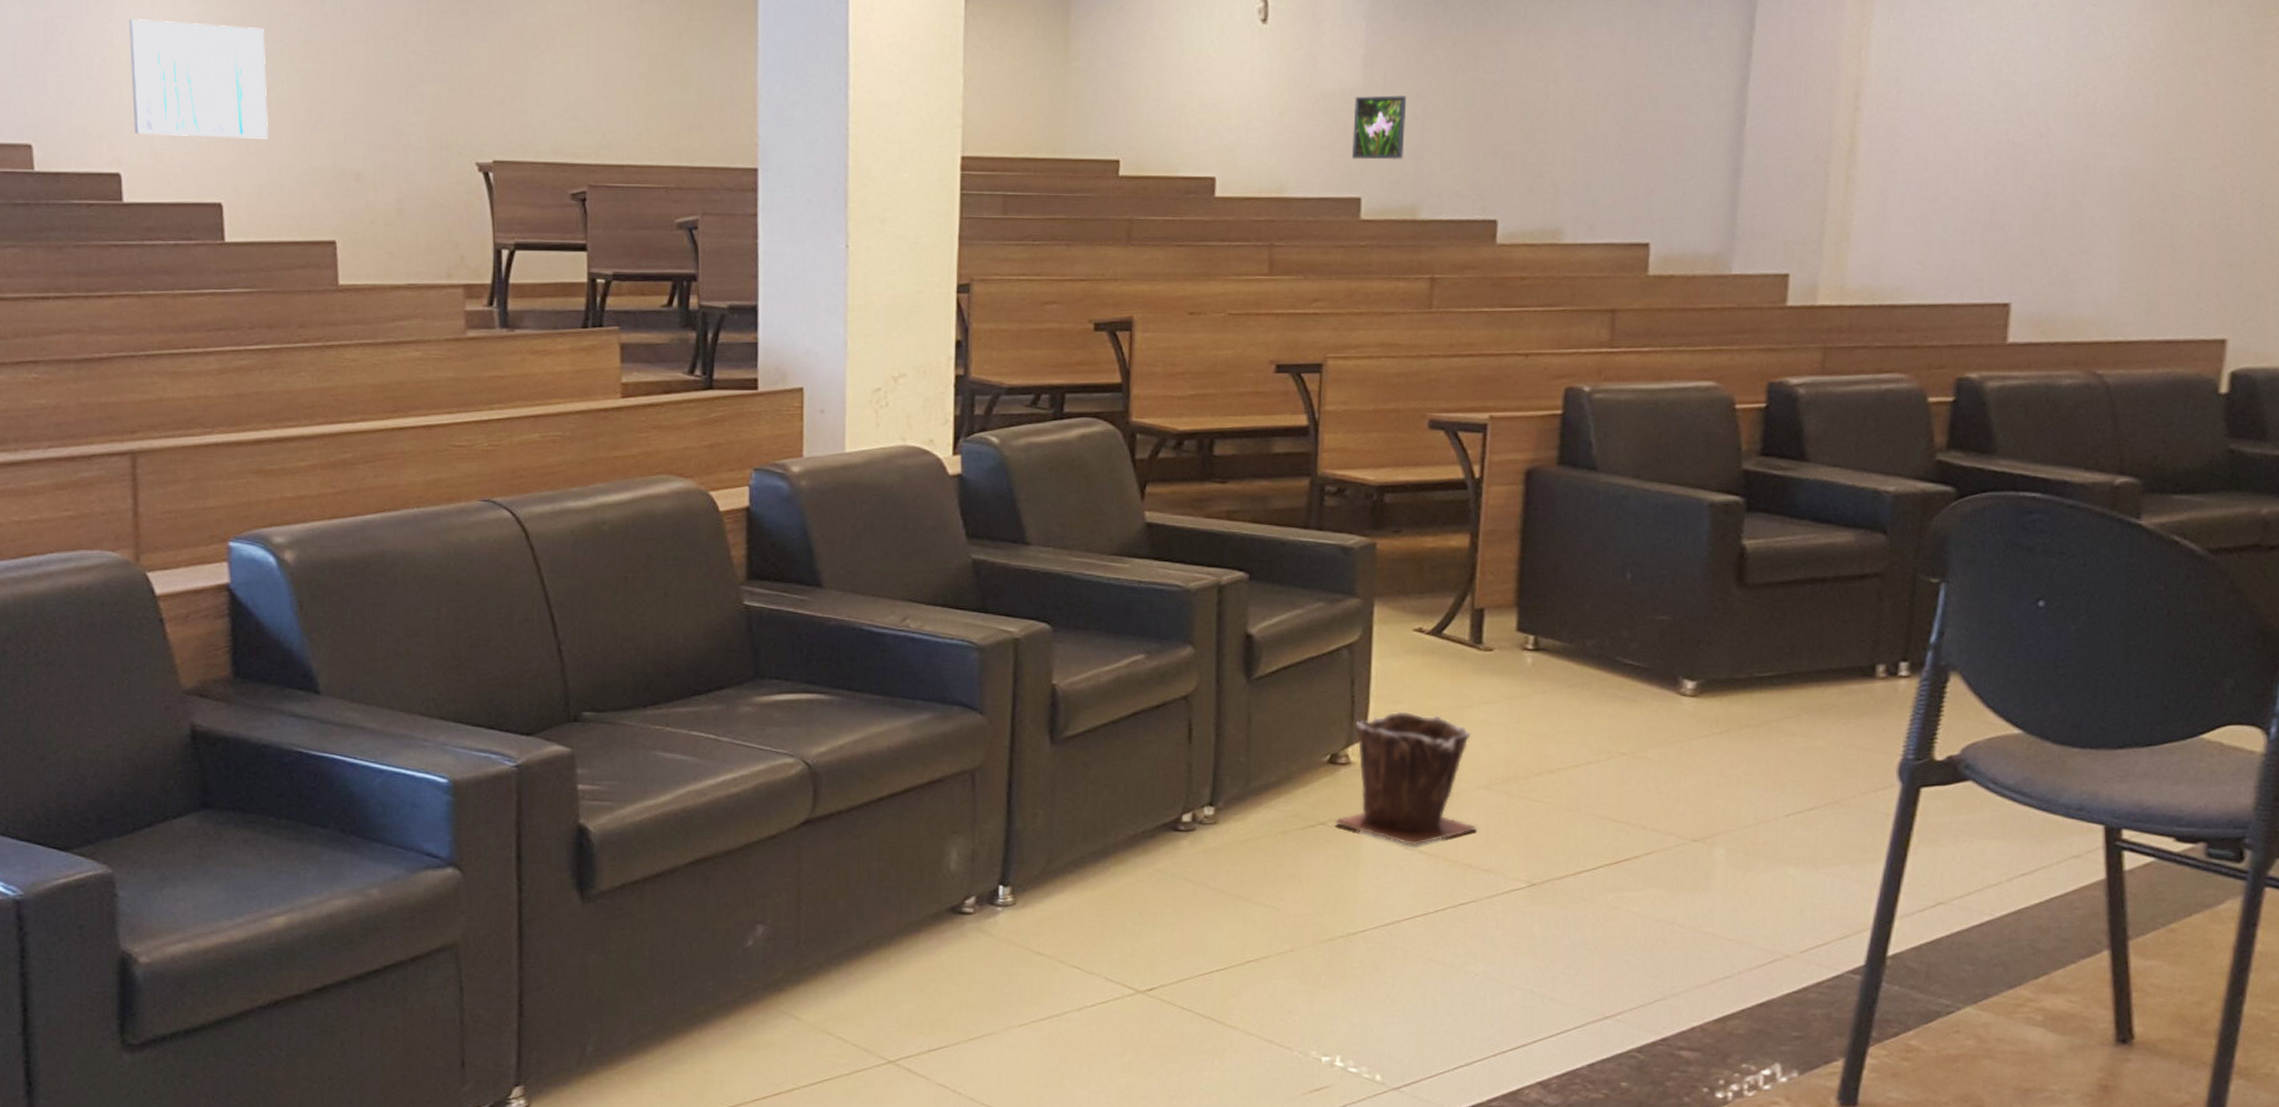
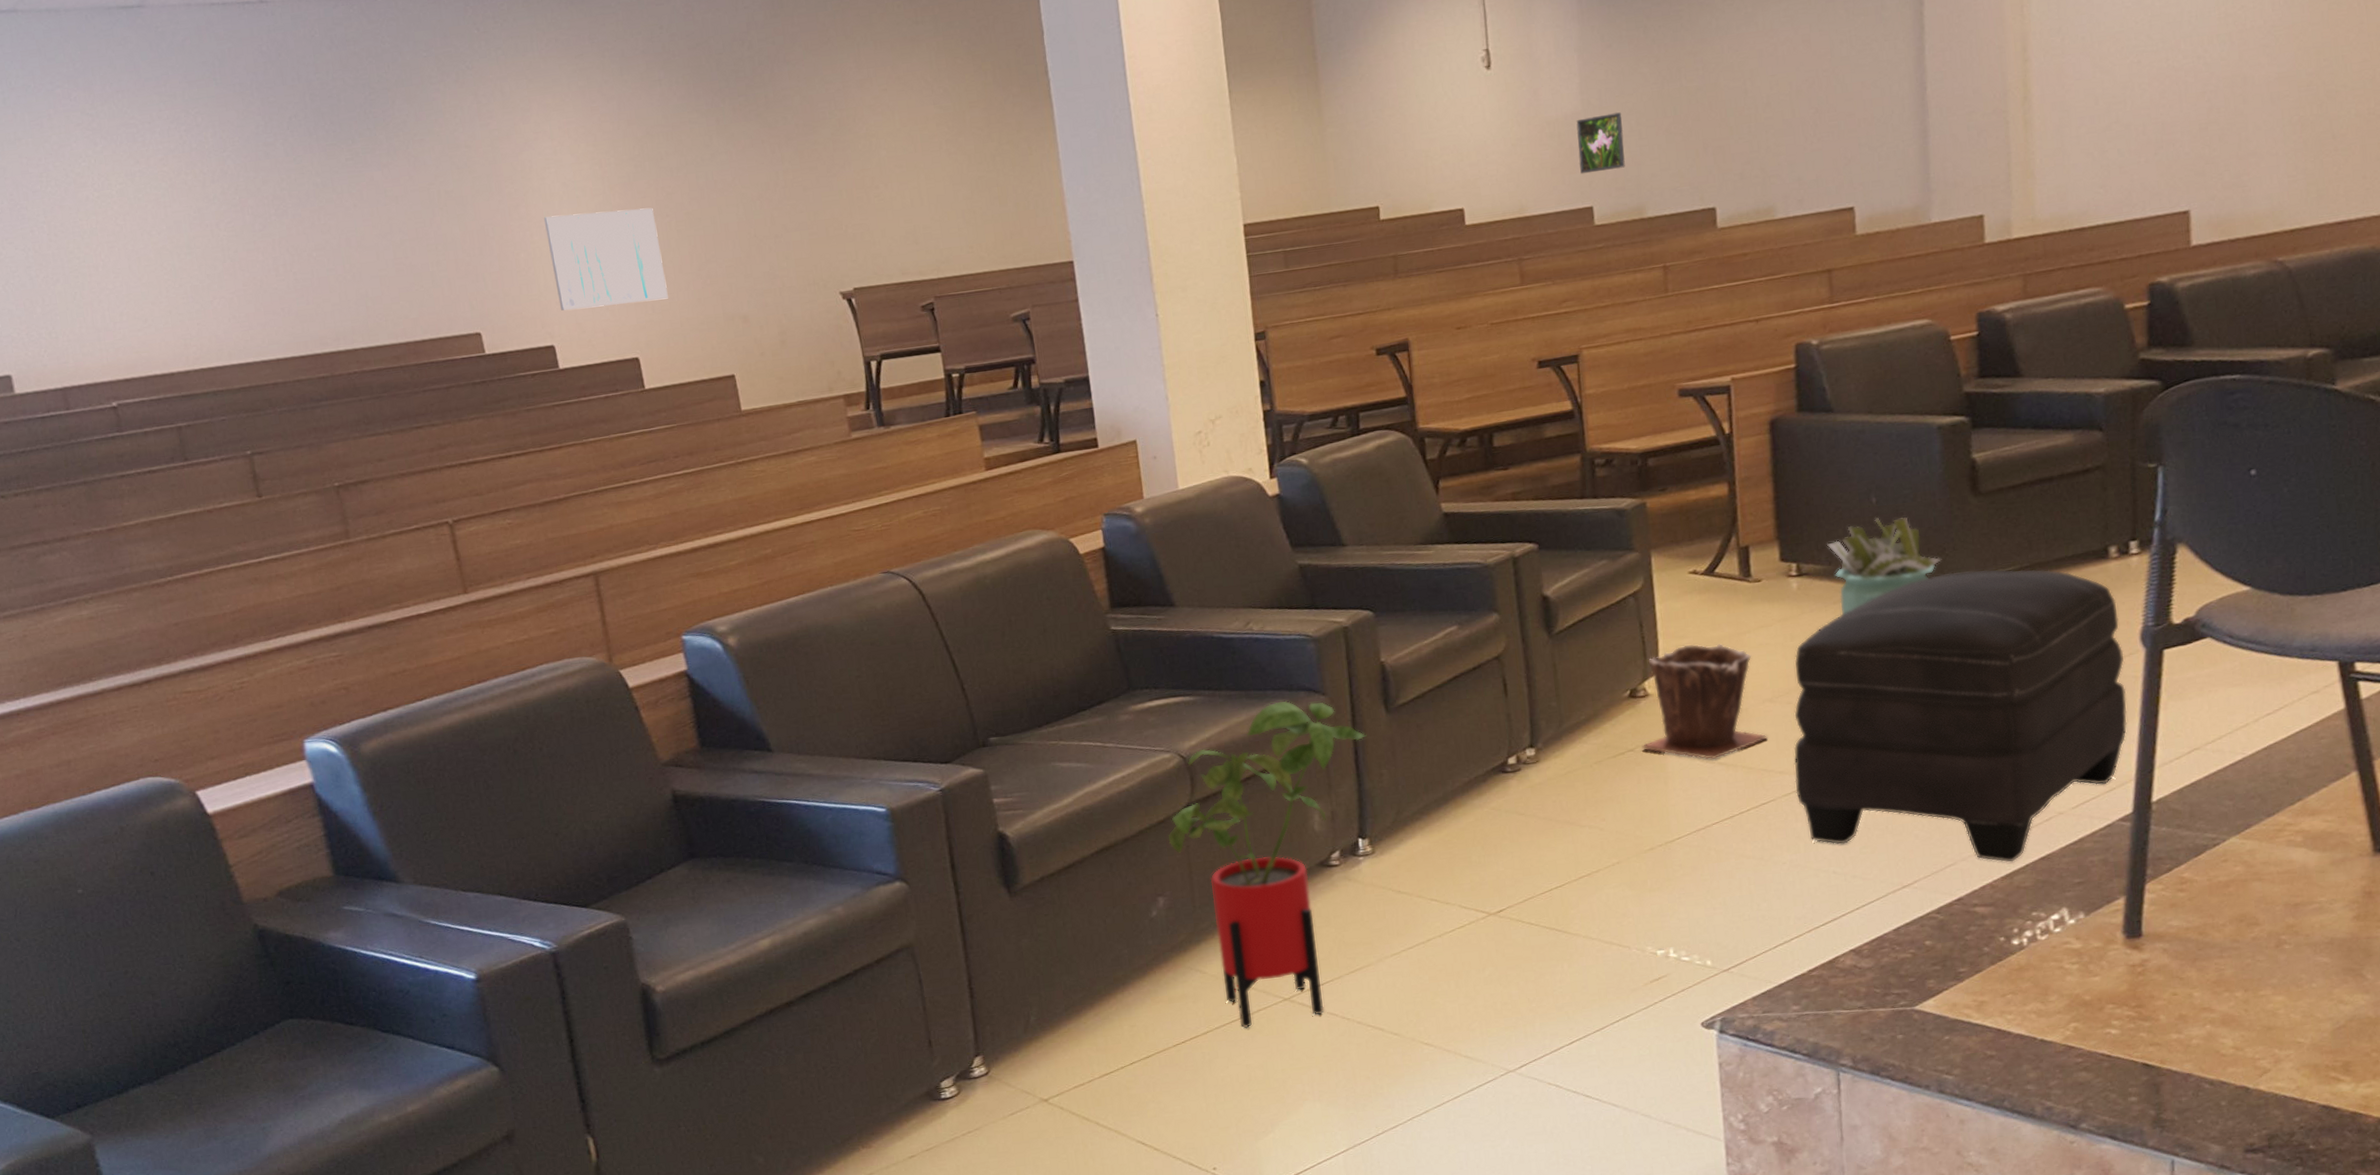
house plant: none [778,714,1025,1091] -> present [1167,700,1367,1029]
ottoman: none [1500,670,1878,1005] -> present [1794,569,2127,863]
decorative plant: none [1571,596,1695,701] -> present [1827,517,1942,615]

